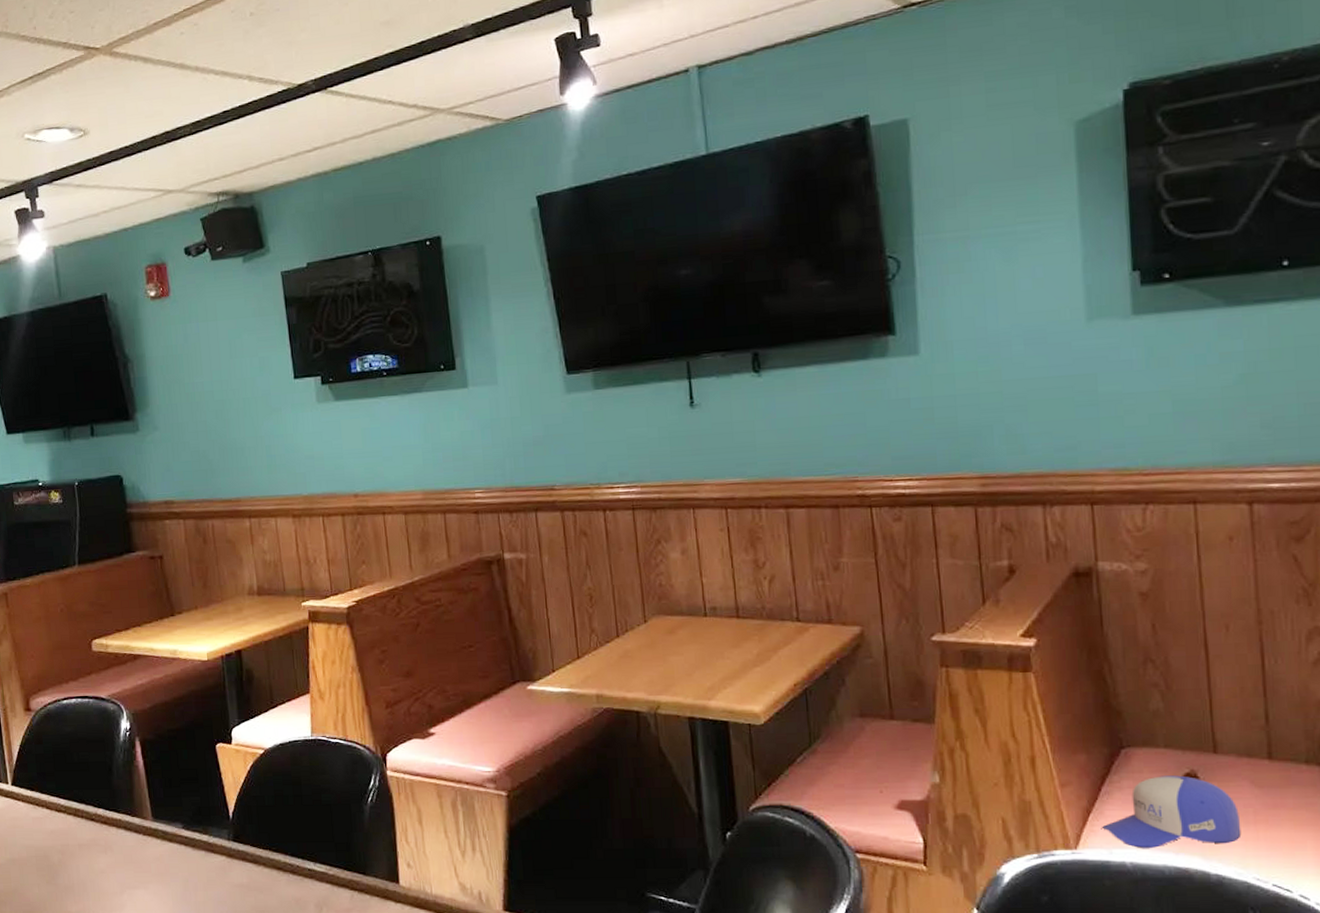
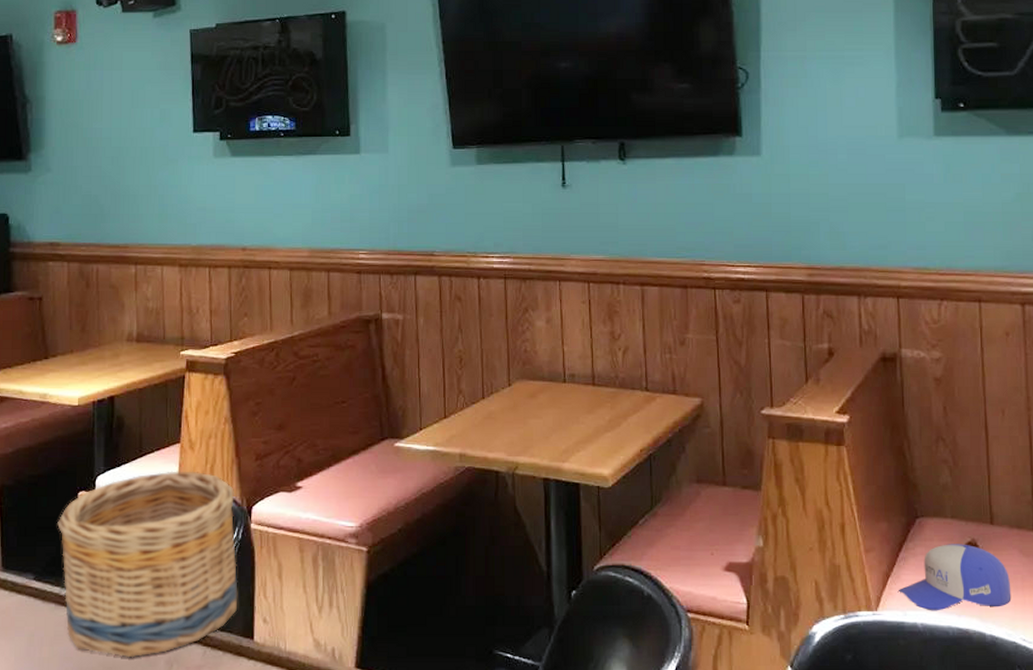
basket: none [199,720,381,902] -> present [57,471,238,658]

